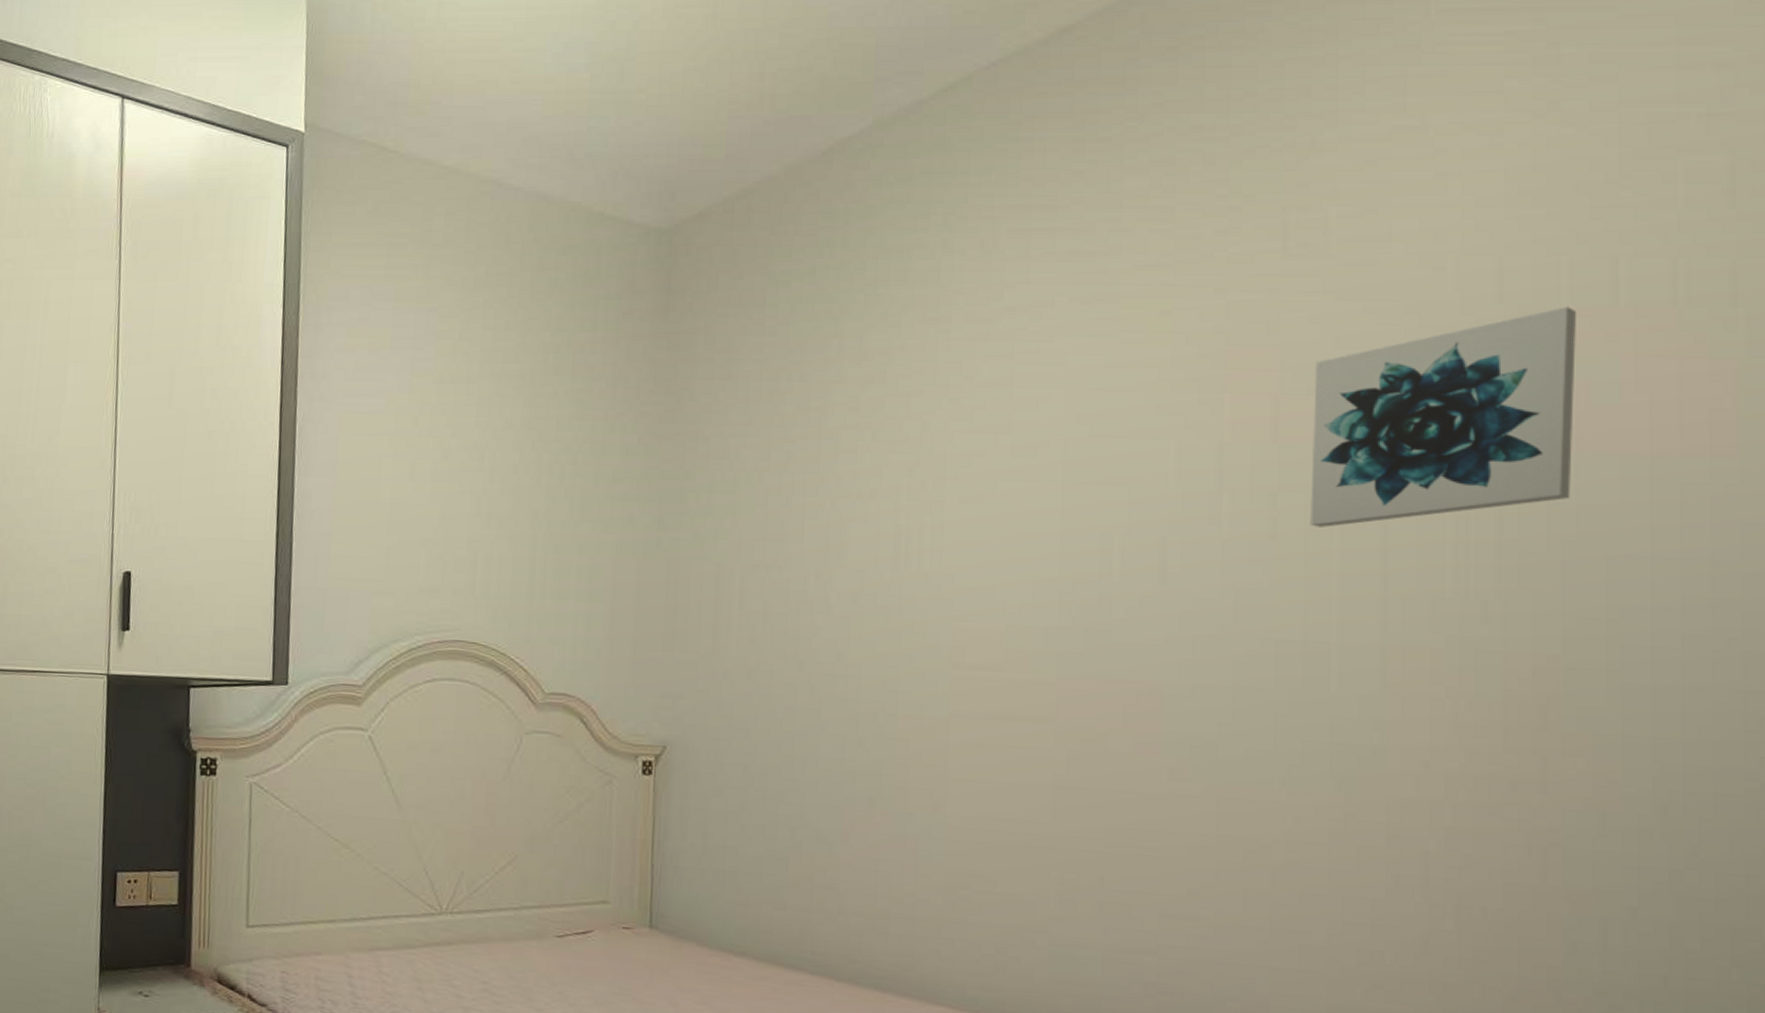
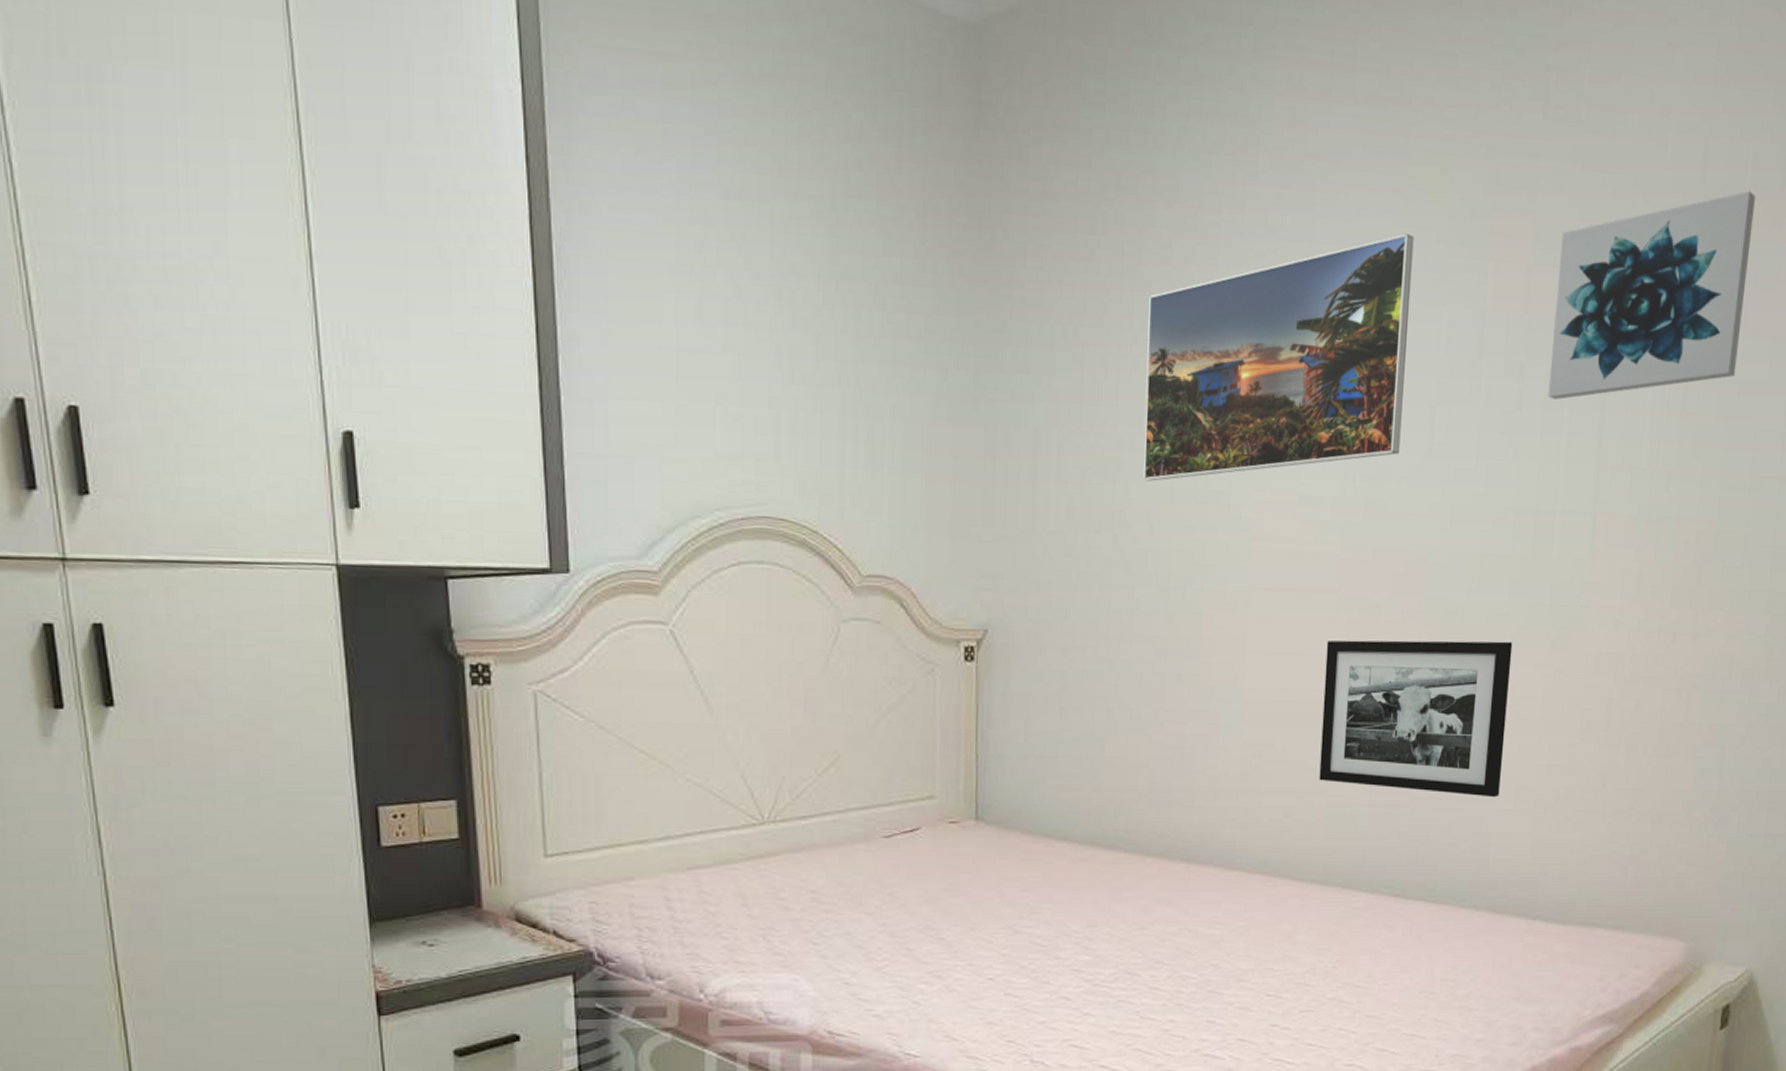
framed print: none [830,373,1131,611] -> present [1143,233,1414,482]
picture frame: none [1039,771,1283,954] -> present [1319,640,1513,798]

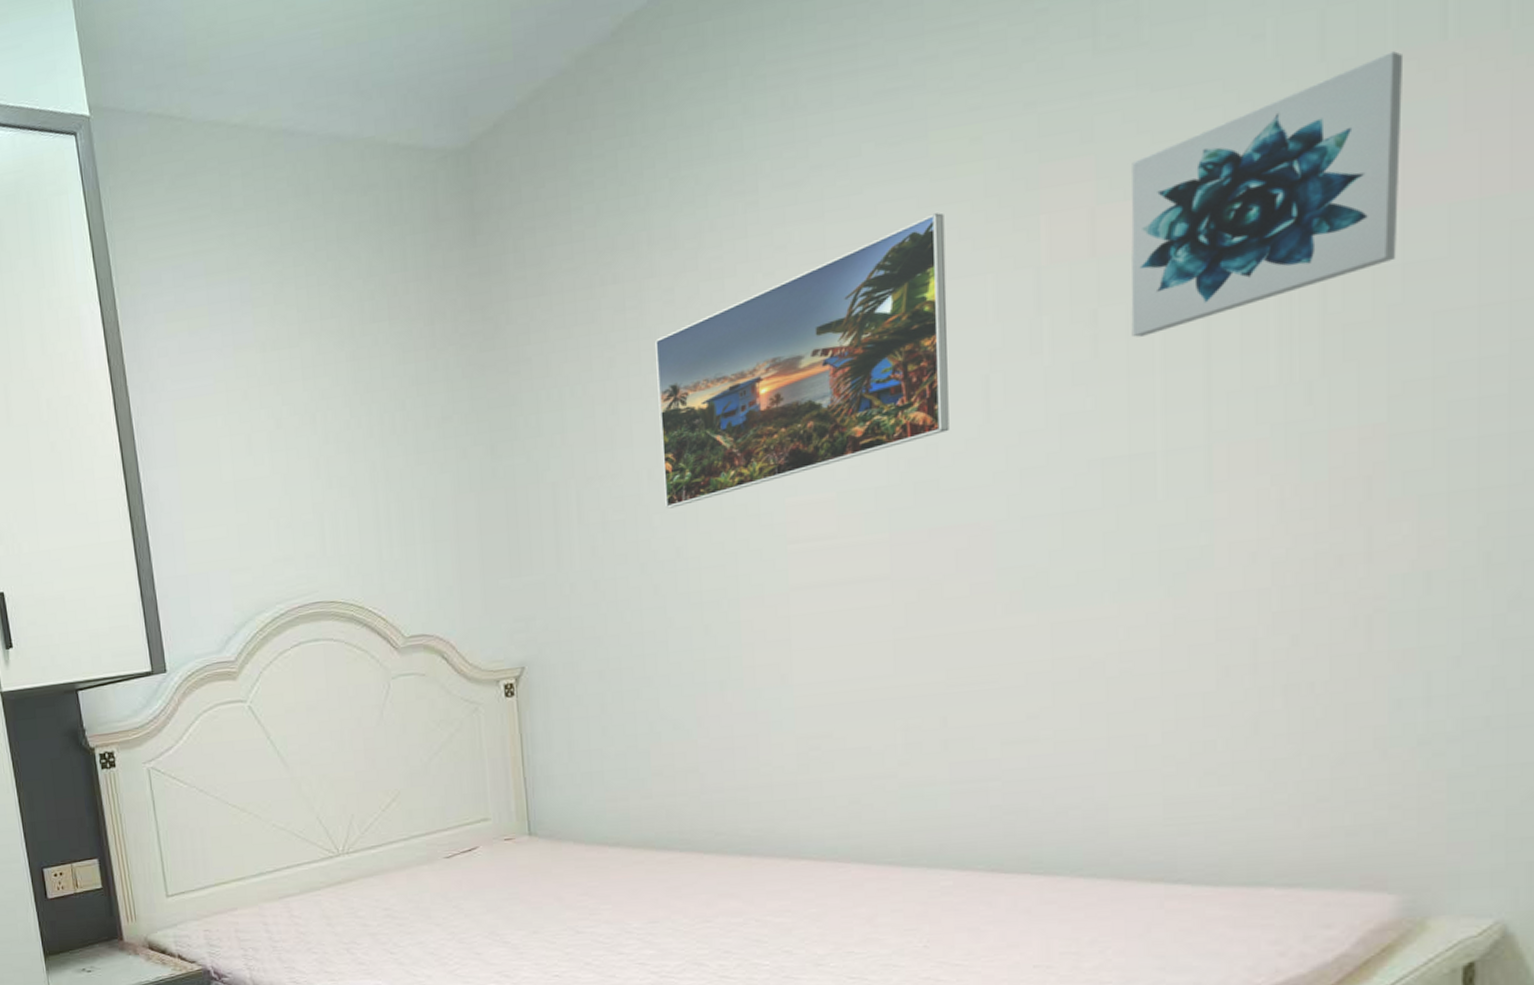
picture frame: present [1319,640,1513,798] -> none [883,596,1115,765]

